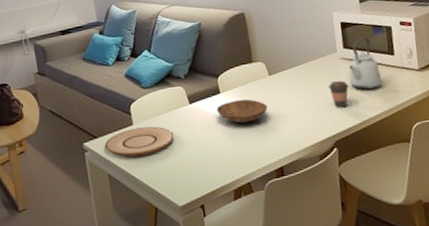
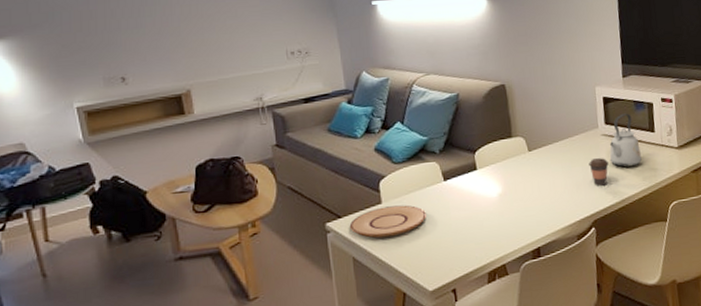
bowl: present [216,99,268,123] -> none [472,176,526,202]

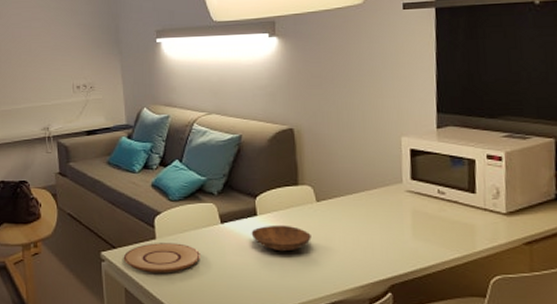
bowl: none [472,176,526,202] -> present [251,225,311,252]
coffee cup: present [589,158,609,187] -> none [388,217,413,249]
kettle: present [609,113,642,168] -> none [414,169,456,230]

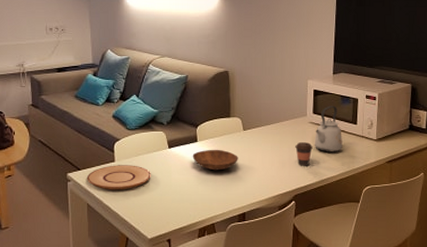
coffee cup: none [388,217,413,249] -> present [295,142,313,167]
kettle: none [414,169,456,230] -> present [314,105,343,153]

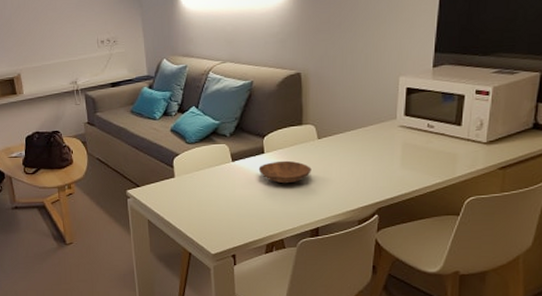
plate: present [86,165,151,190] -> none [146,180,213,206]
coffee cup: present [295,142,313,167] -> none [380,149,403,177]
kettle: present [314,105,343,153] -> none [404,105,441,160]

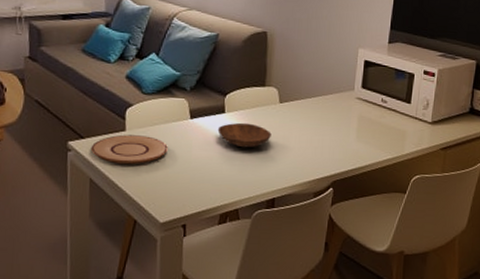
plate: none [146,180,213,206] -> present [90,134,168,165]

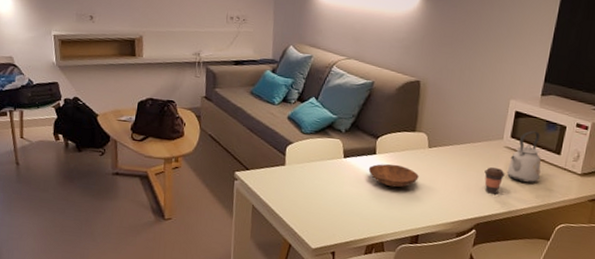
plate: present [90,134,168,165] -> none [254,168,322,196]
coffee cup: none [338,120,358,150] -> present [484,167,505,195]
kettle: none [360,80,393,135] -> present [506,130,541,183]

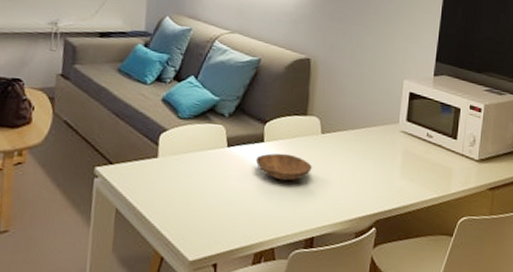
coffee cup: present [484,167,505,195] -> none [382,155,403,187]
kettle: present [506,130,541,183] -> none [404,113,439,172]

